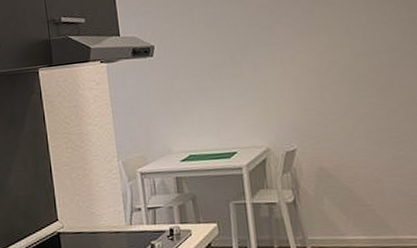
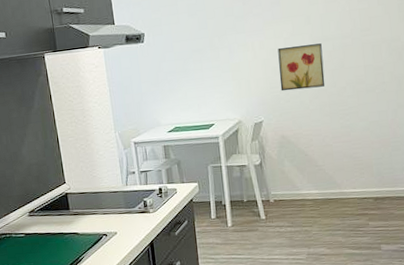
wall art: none [312,58,372,114] -> present [278,43,325,92]

